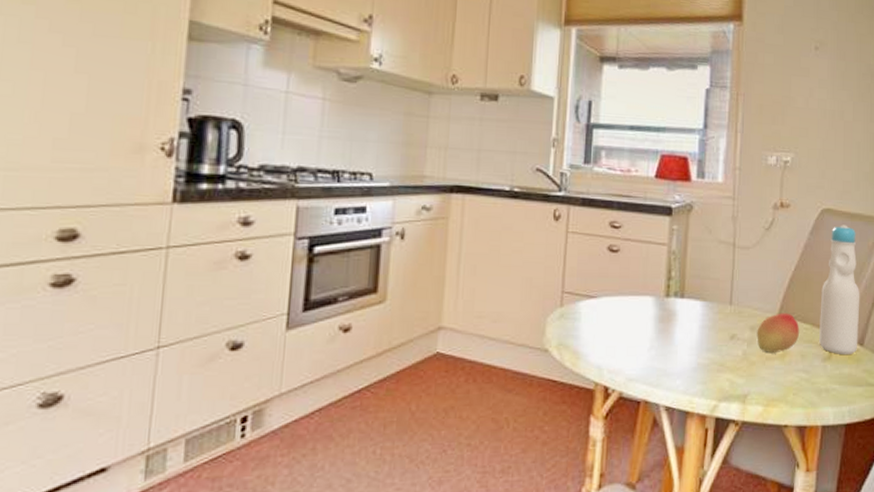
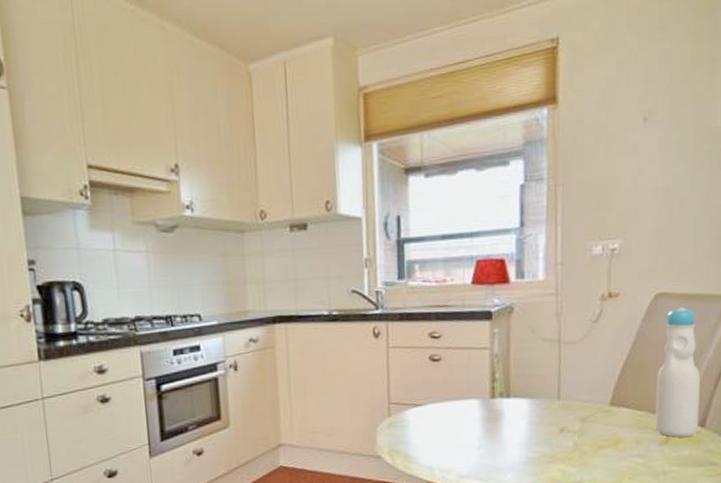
fruit: present [757,313,800,352] -> none [587,402,634,442]

